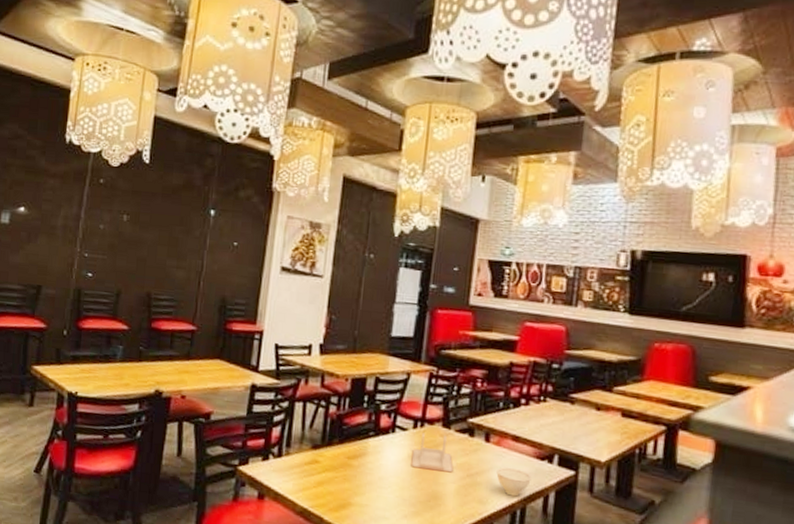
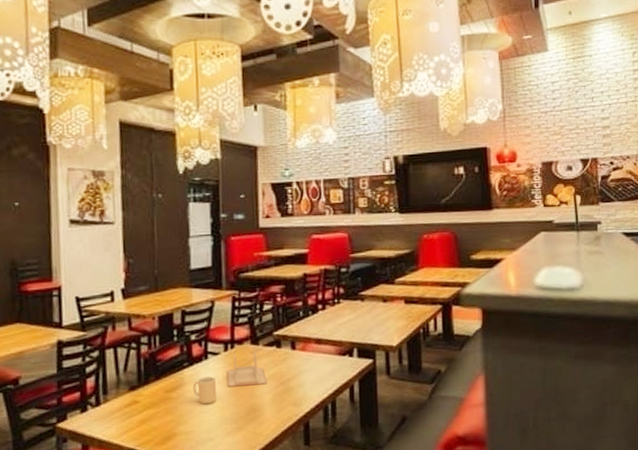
cup: none [375,450,401,481] -> present [193,376,217,405]
bowl: present [496,467,532,497] -> none [305,367,337,393]

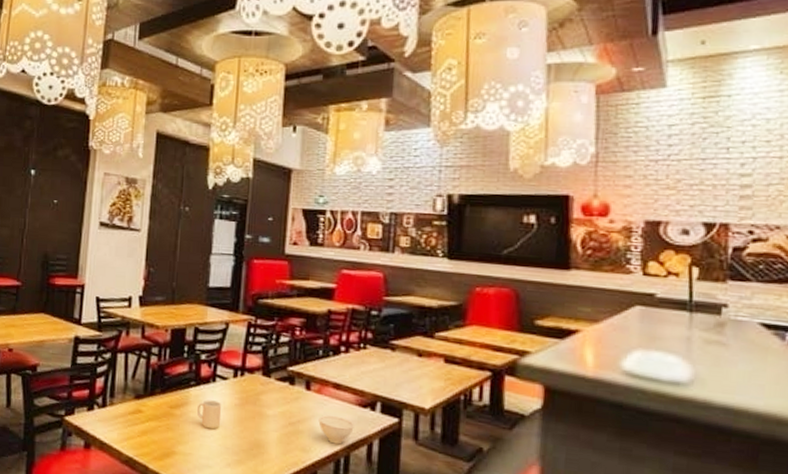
napkin holder: present [226,351,267,388] -> none [232,381,275,421]
bowl: none [305,367,337,393] -> present [318,414,354,445]

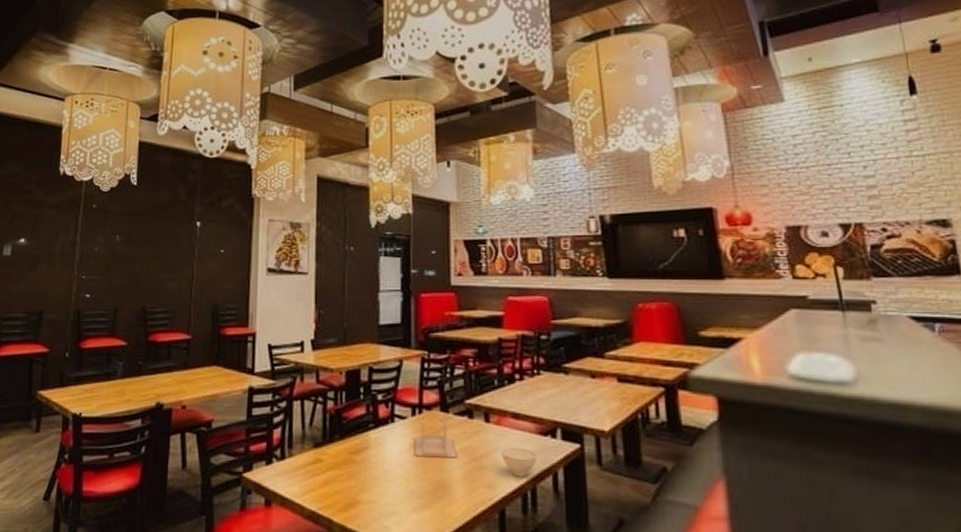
cup: present [197,400,222,430] -> none [378,442,403,473]
napkin holder: none [232,381,275,421] -> present [414,419,457,459]

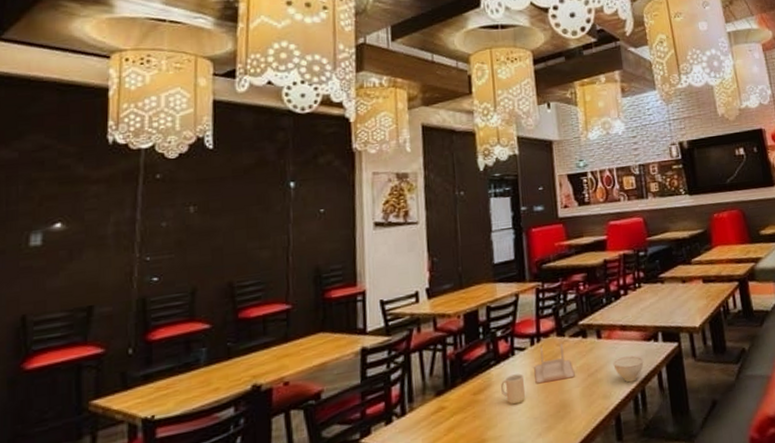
cup: none [378,442,403,473] -> present [501,374,526,405]

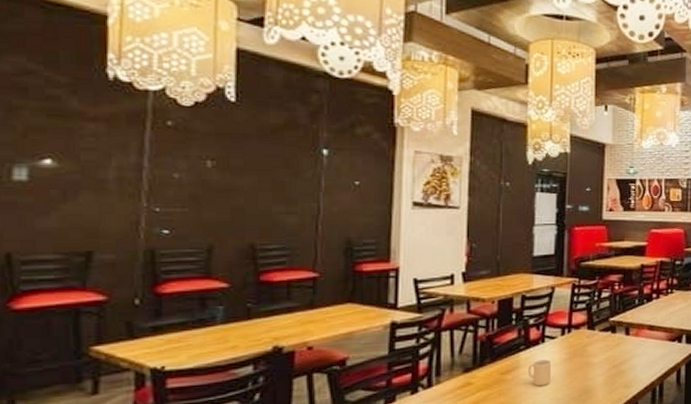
napkin holder: present [534,343,575,384] -> none [562,336,600,370]
bowl: present [613,355,644,383] -> none [637,352,666,376]

